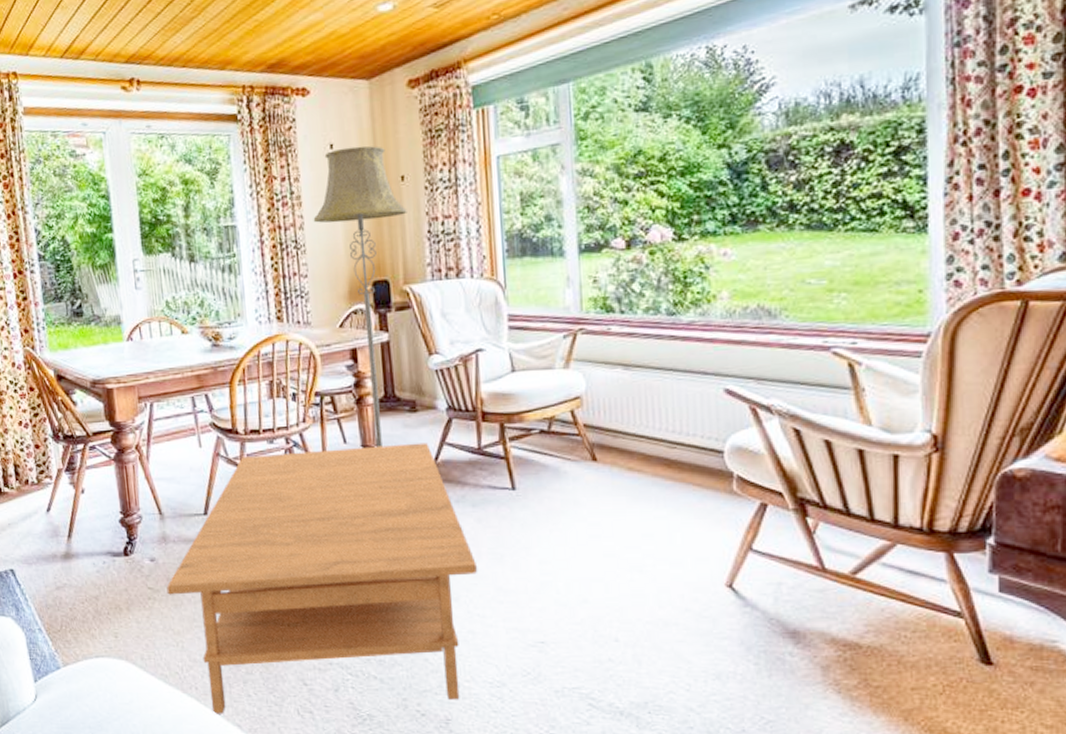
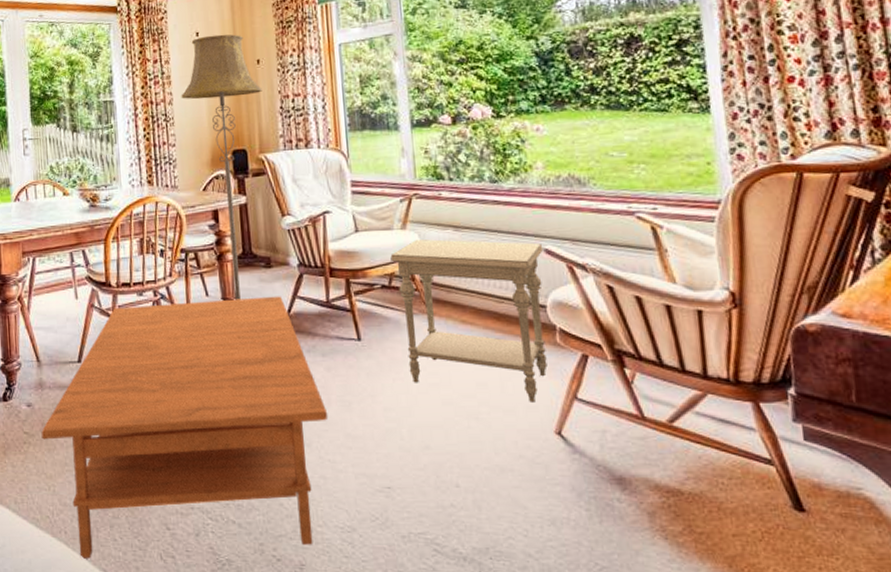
side table: none [550,379,724,554] -> present [390,239,548,402]

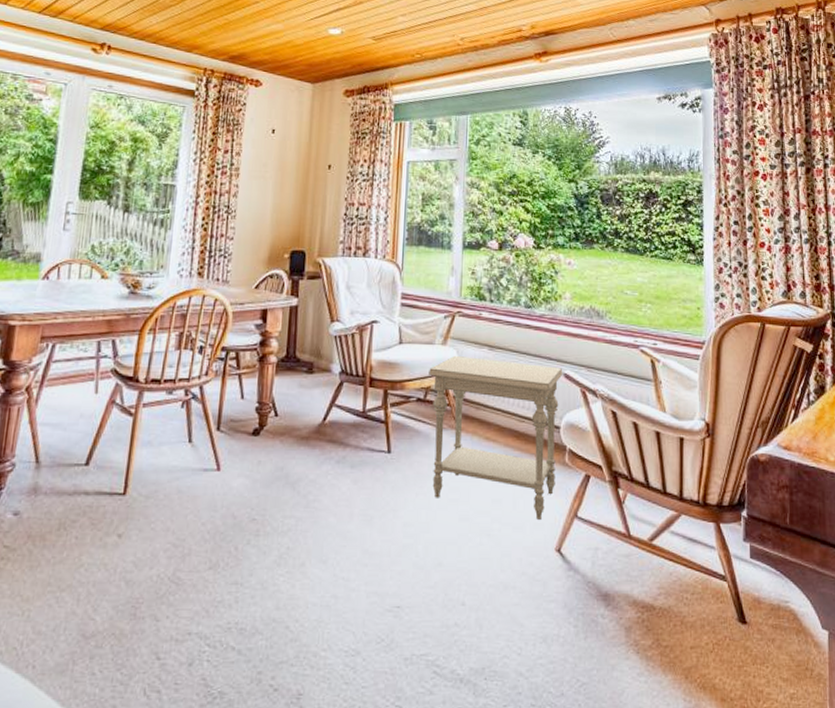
coffee table: present [41,296,329,559] -> none [24,403,349,698]
floor lamp: present [181,34,262,300] -> none [247,134,330,405]

